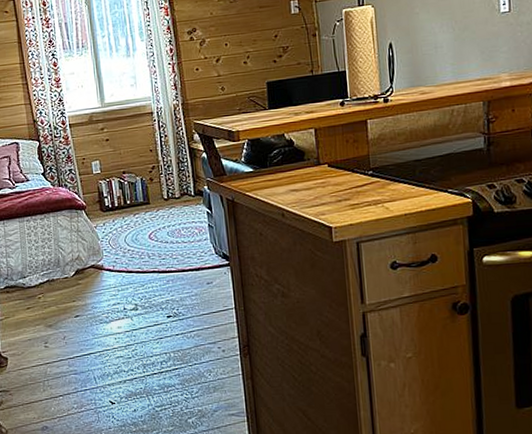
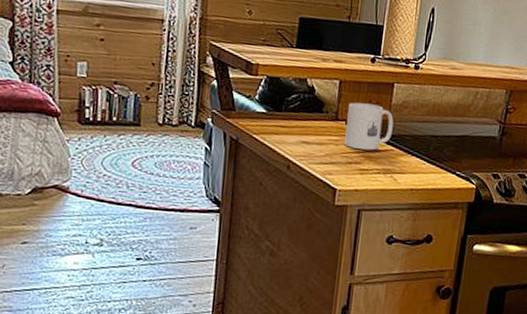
mug: none [328,143,375,187] -> present [344,102,394,150]

